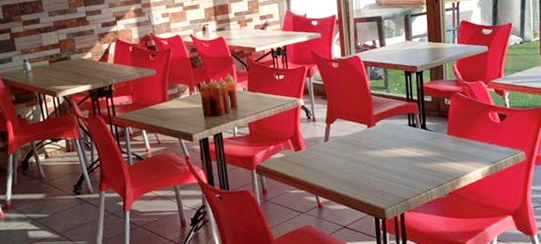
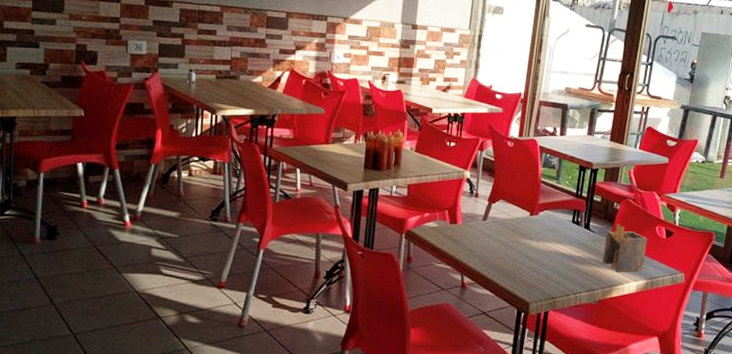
napkin holder: none [443,118,485,163] -> present [602,223,647,272]

